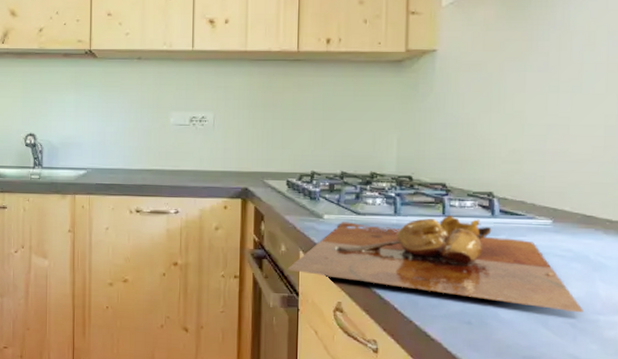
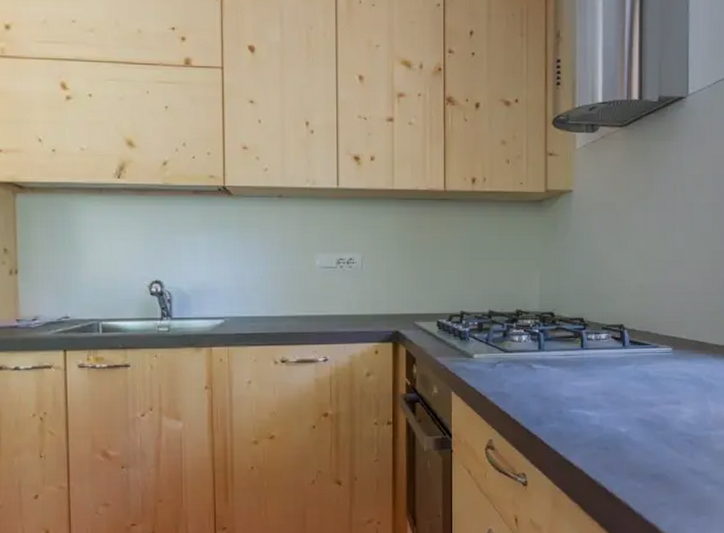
cutting board: present [287,216,583,312] -> none [440,349,698,430]

